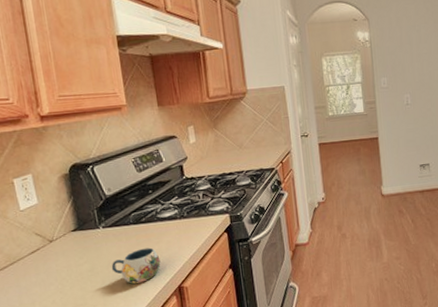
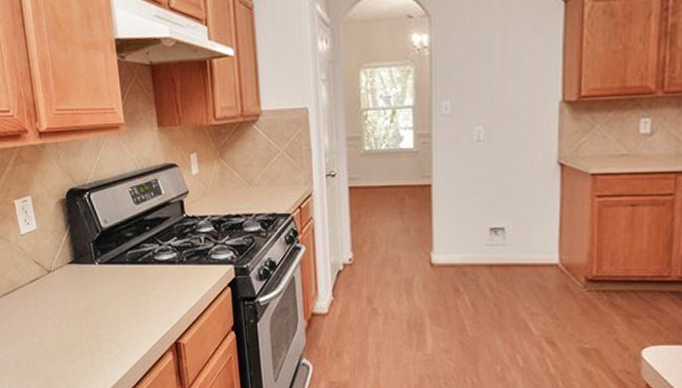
mug: present [111,247,161,284] -> none [106,293,157,331]

